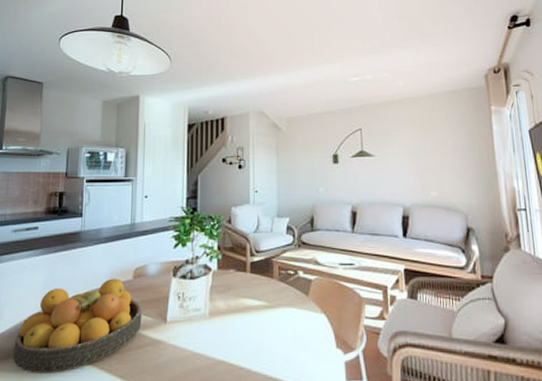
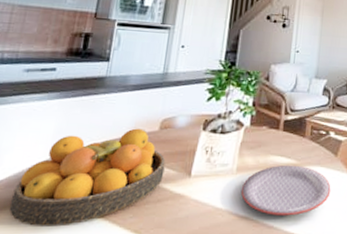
plate: none [216,307,306,359] -> present [241,164,331,216]

